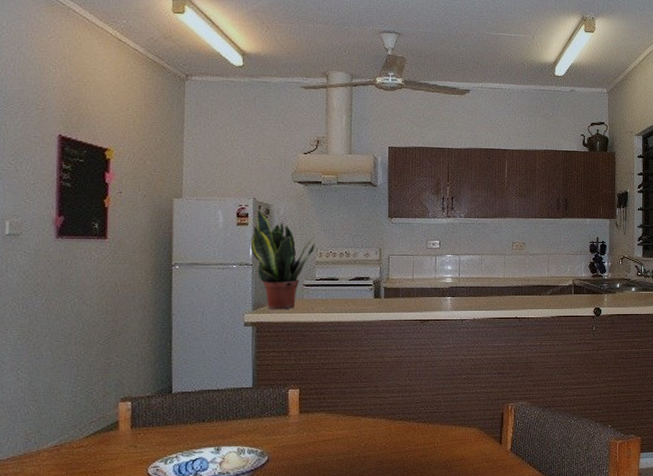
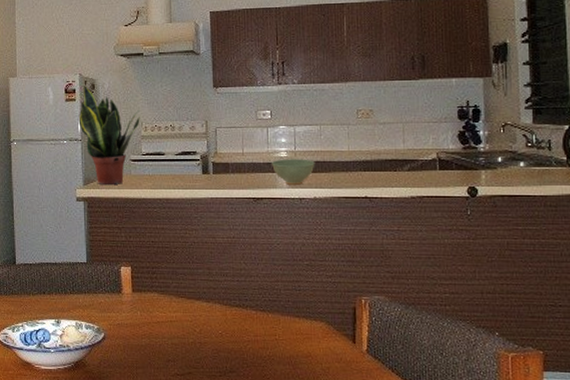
bowl: none [437,284,476,308] -> present [271,159,315,185]

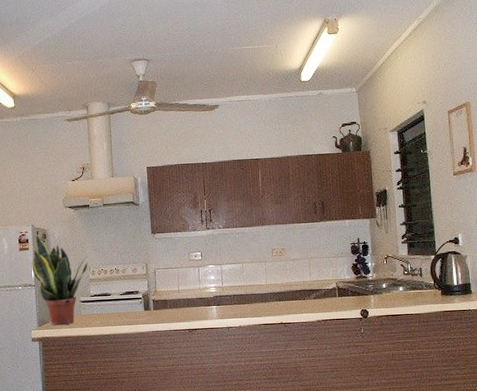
bowl: present [271,159,315,185] -> none [202,293,240,316]

